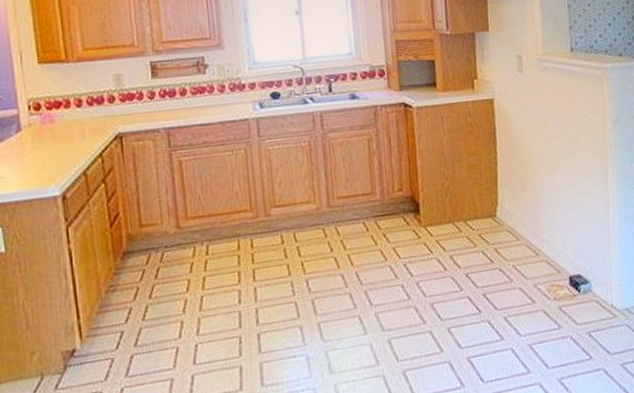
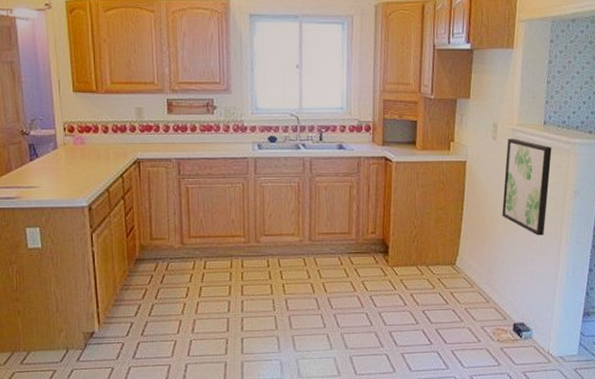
wall art: none [534,69,588,173] -> present [502,138,552,236]

